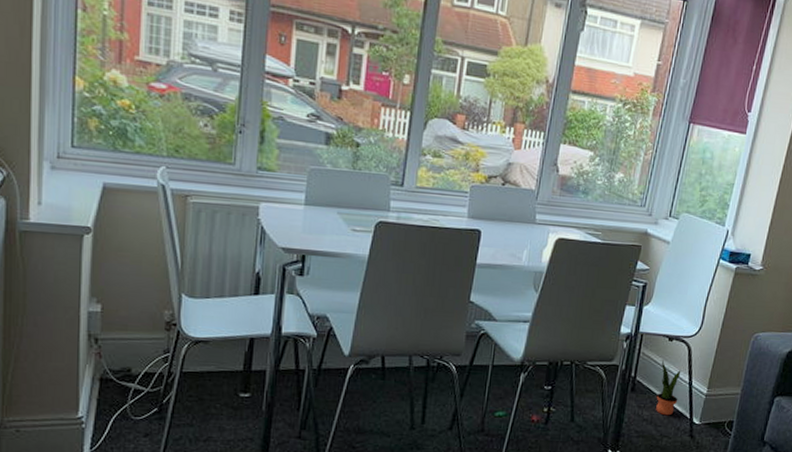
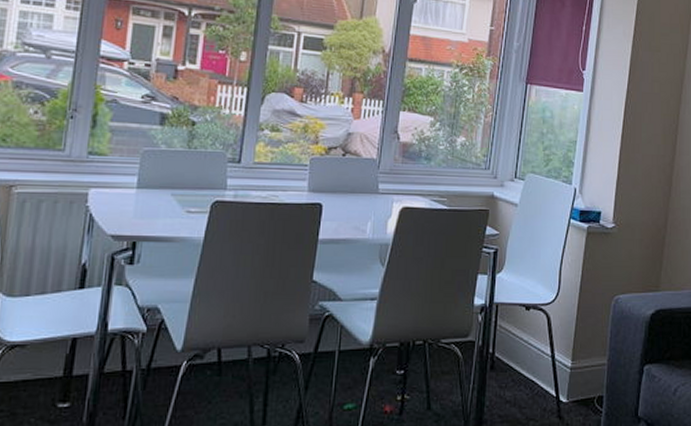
potted plant: present [656,360,681,416] -> none [518,332,542,395]

